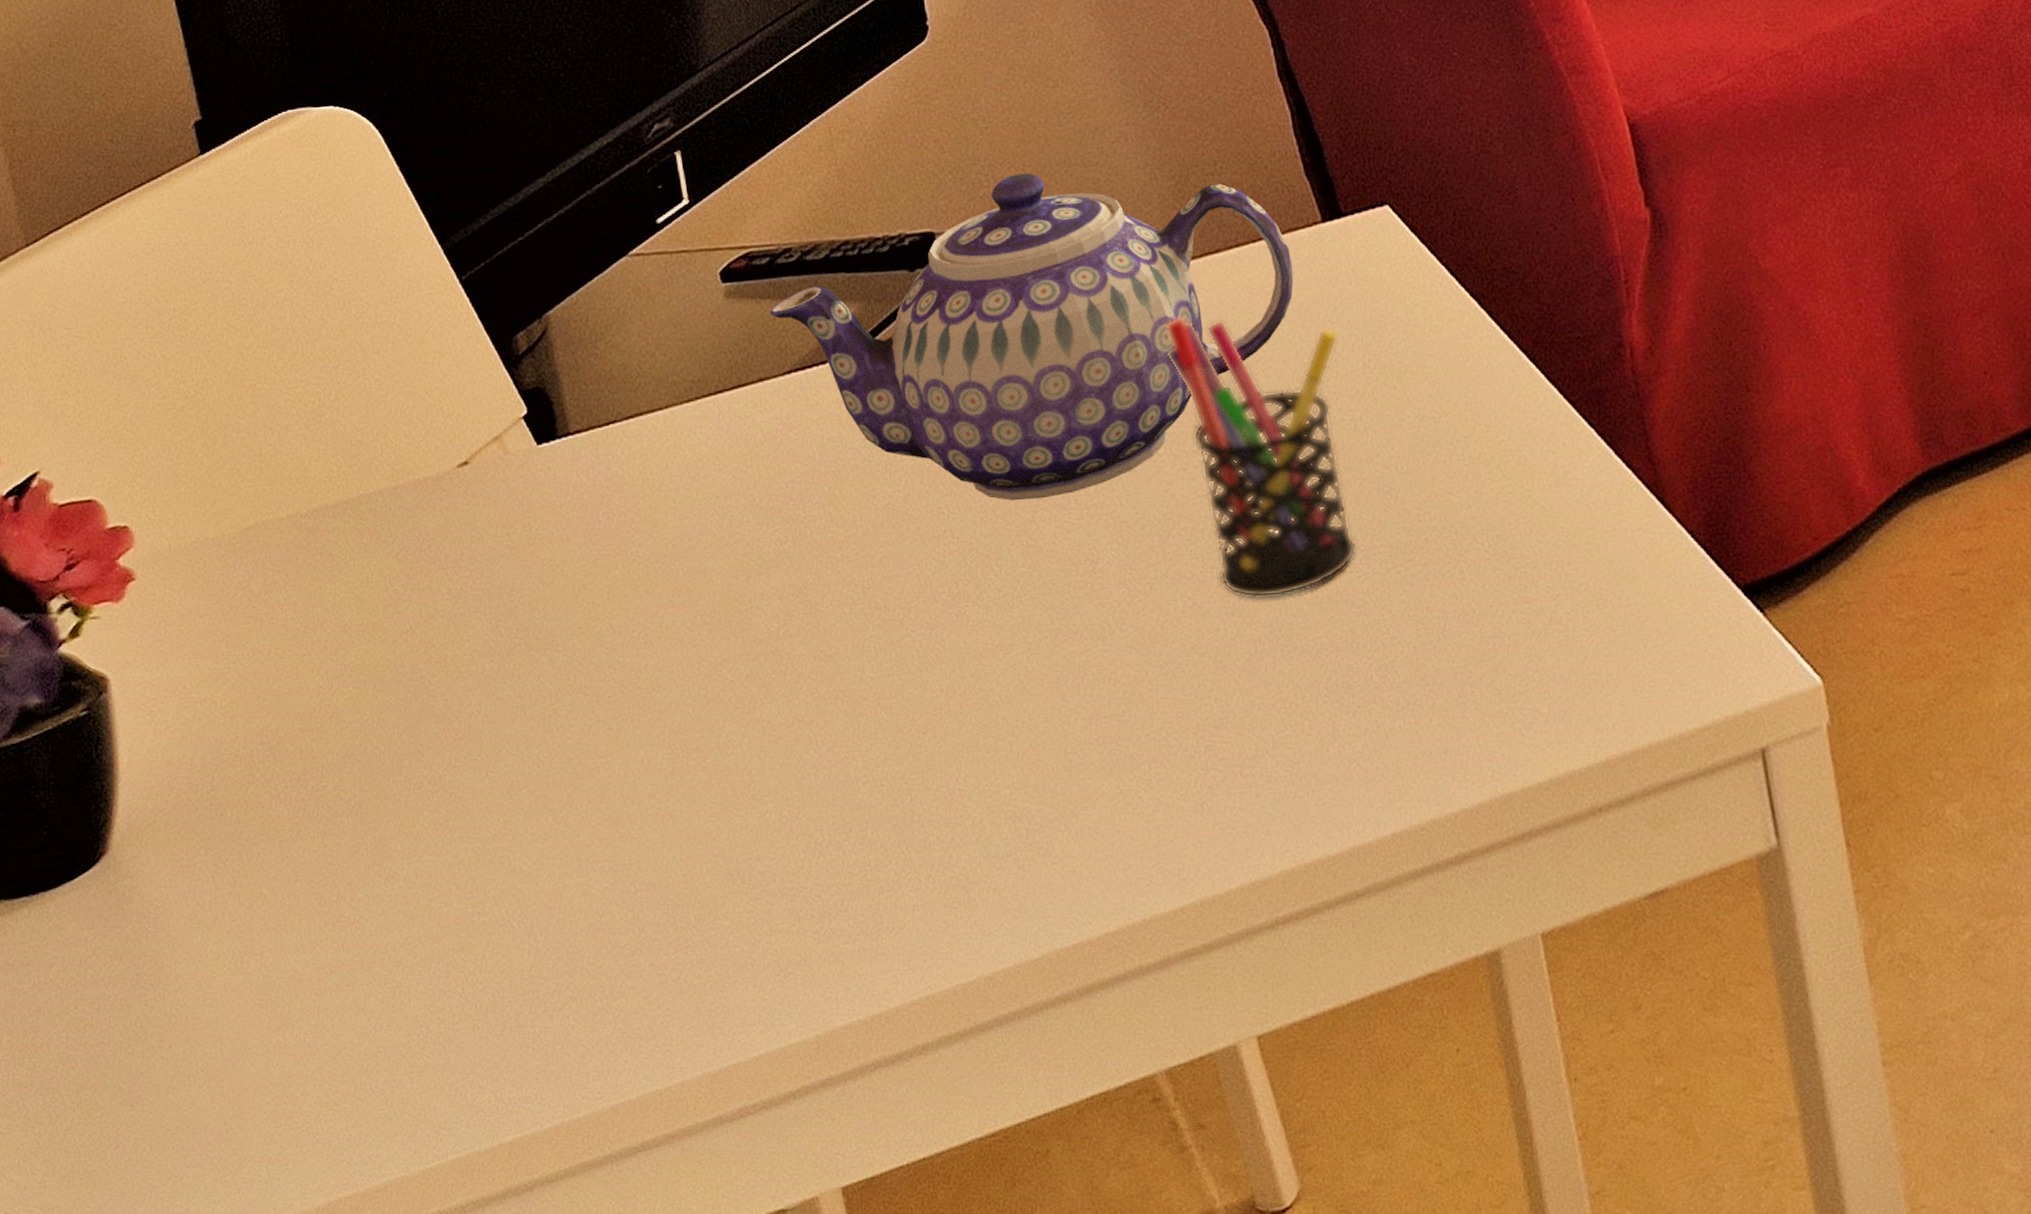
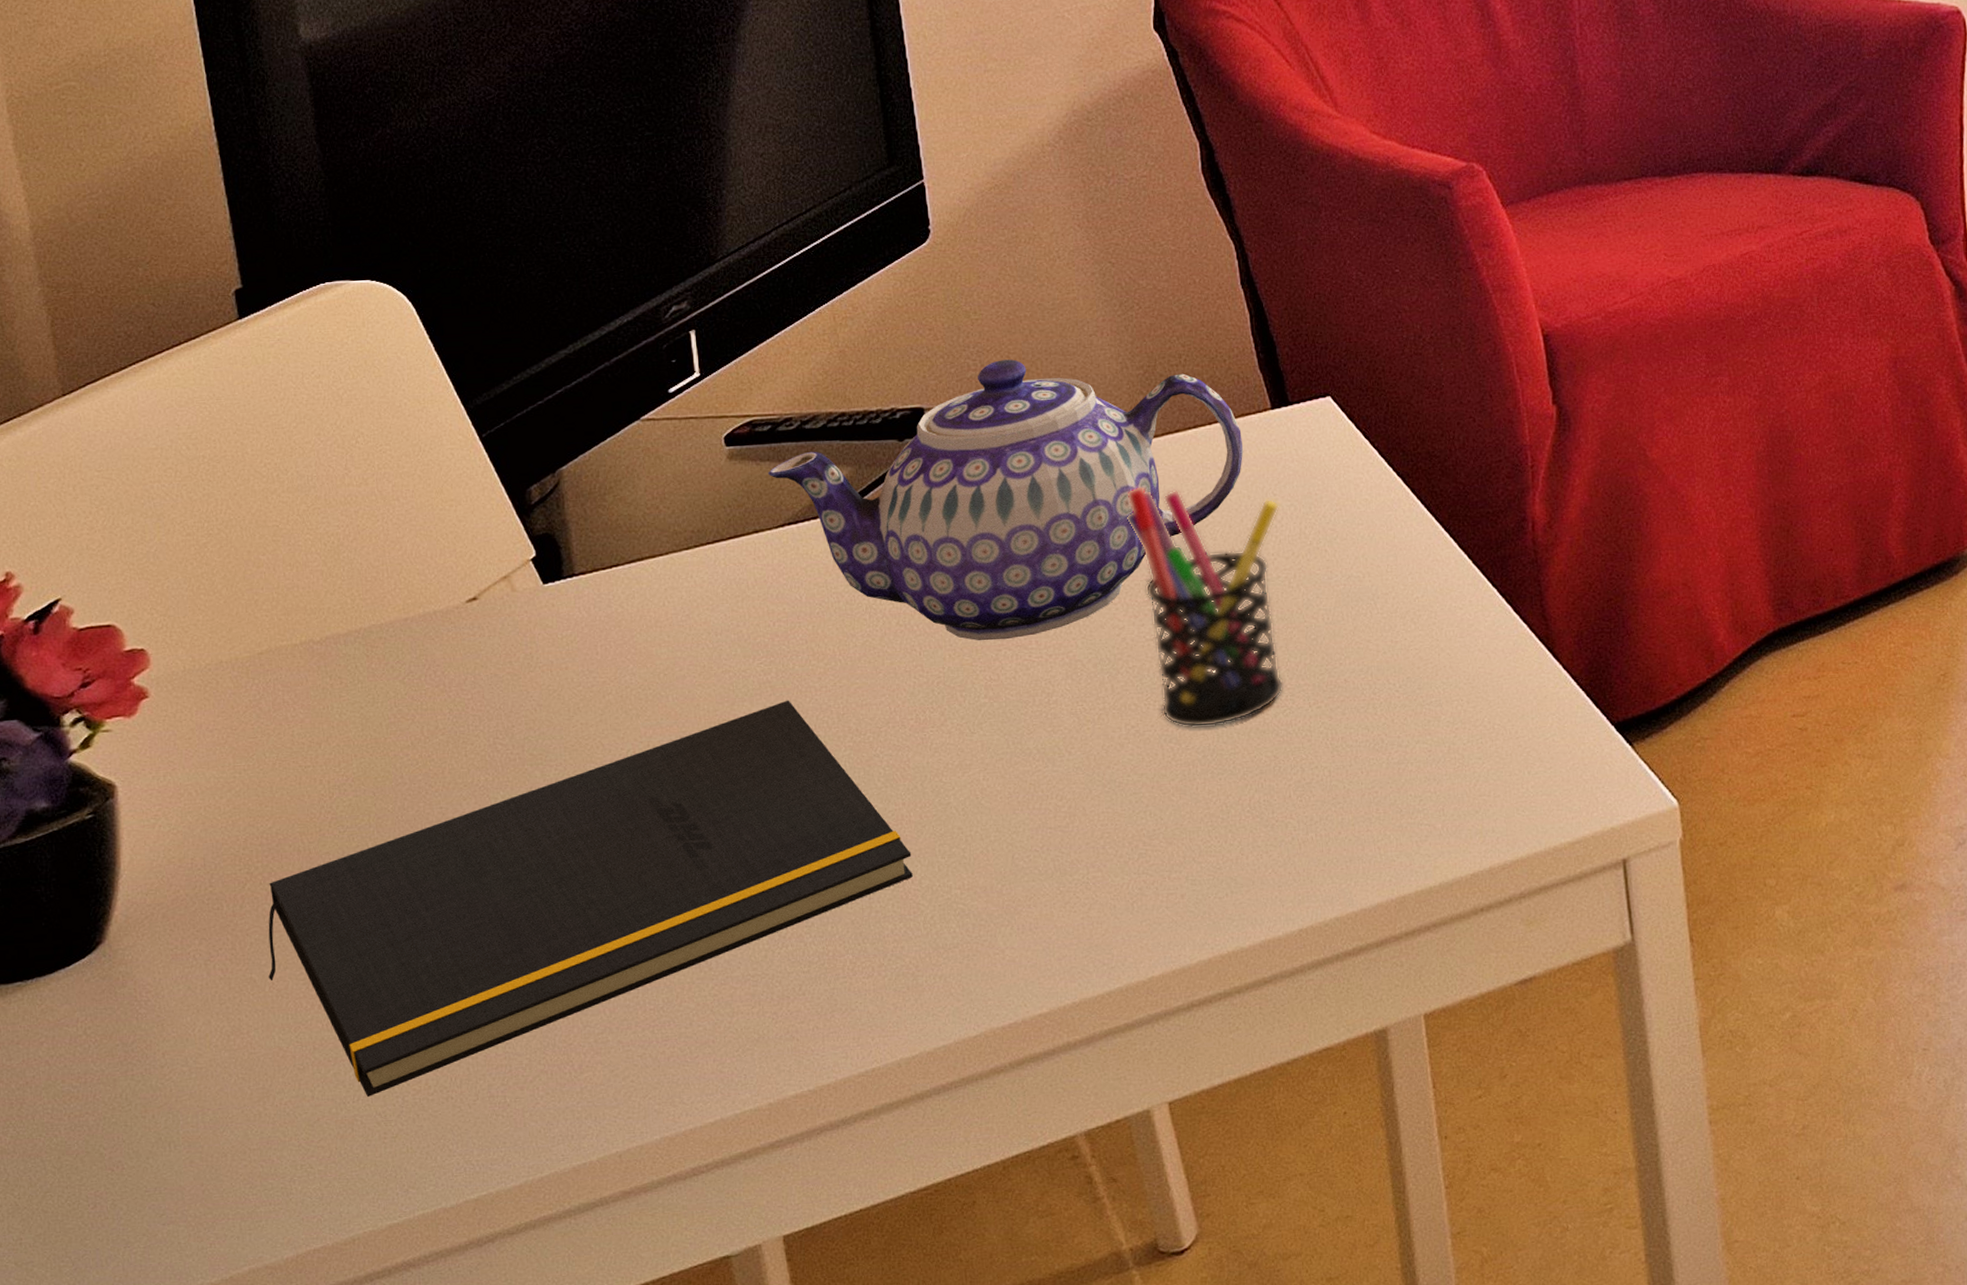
notepad: none [272,572,957,1026] -> present [268,700,913,1097]

